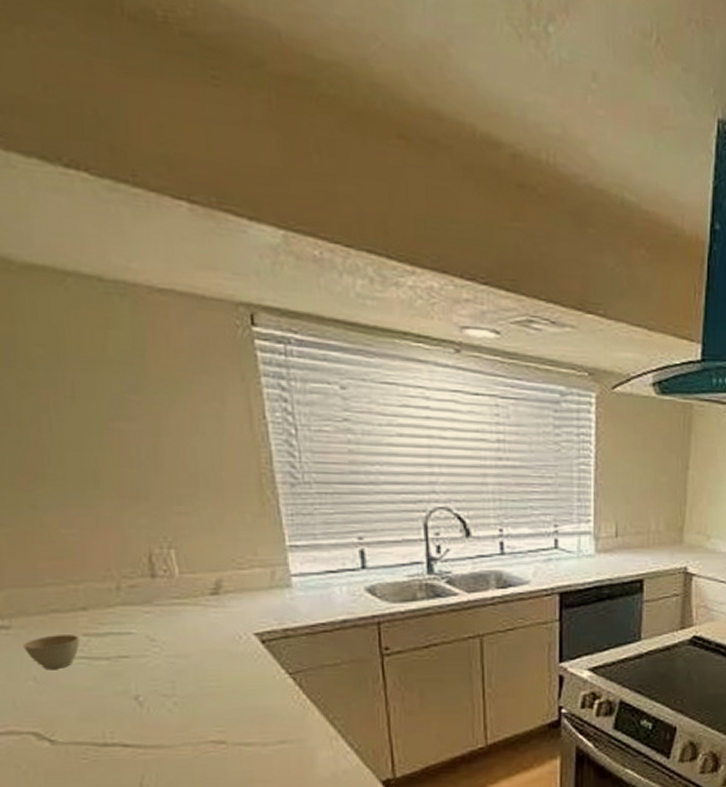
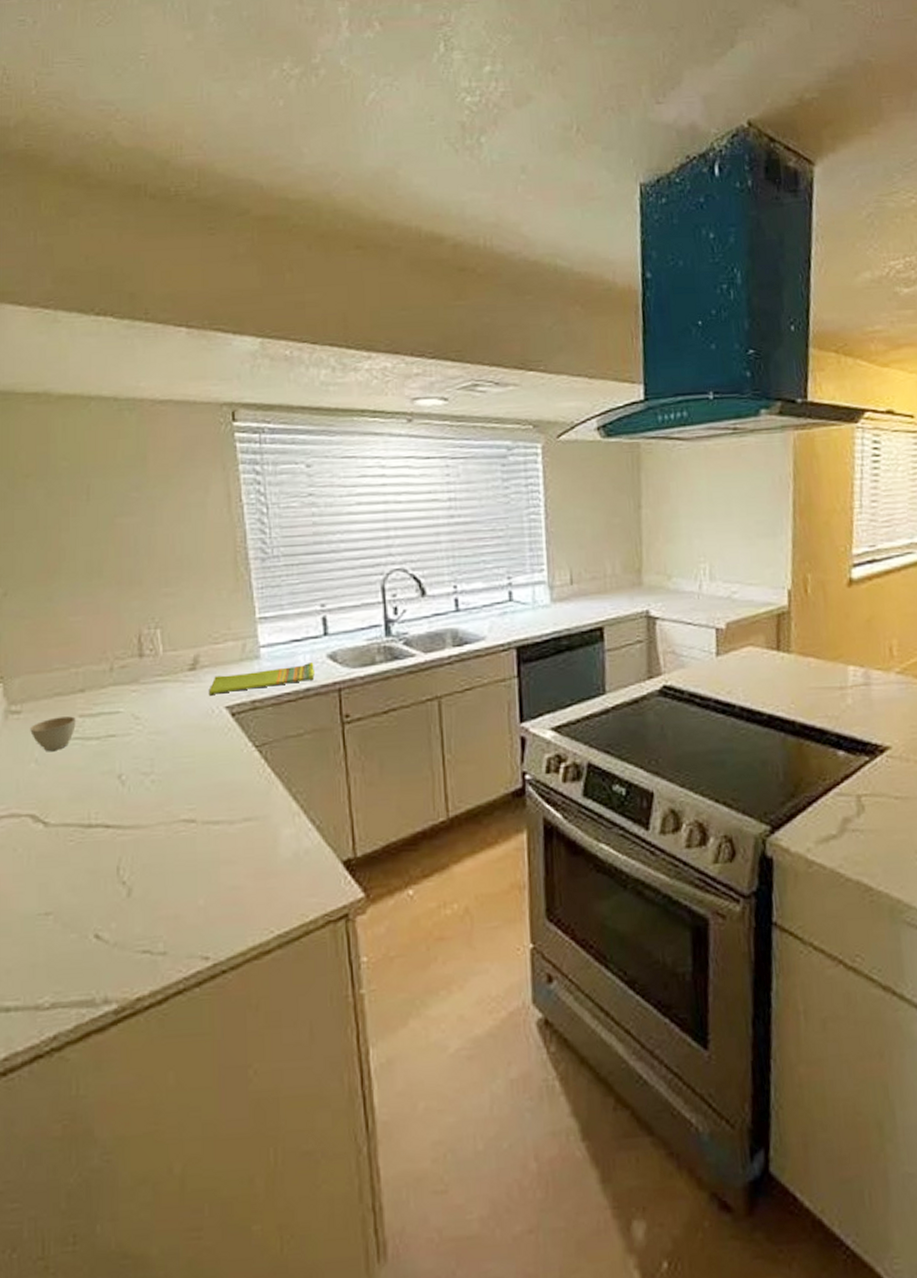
dish towel: none [235,593,352,620] -> present [210,661,315,695]

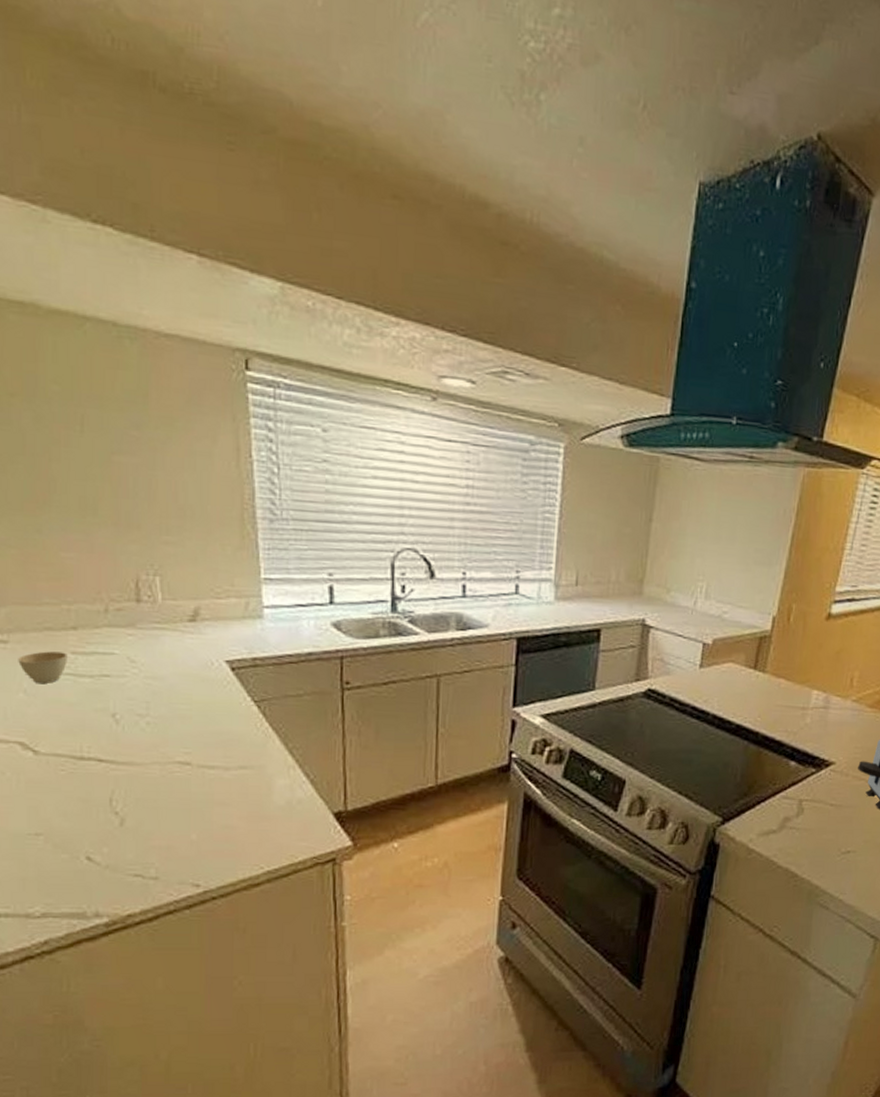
dish towel: present [210,661,315,695] -> none [210,627,318,648]

